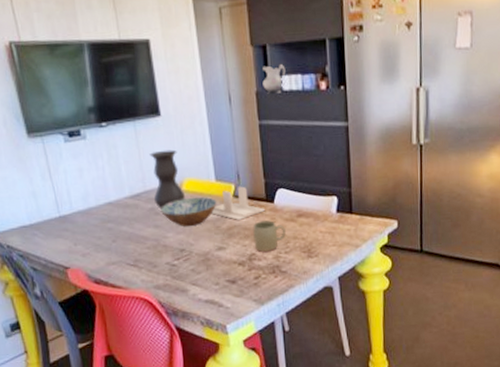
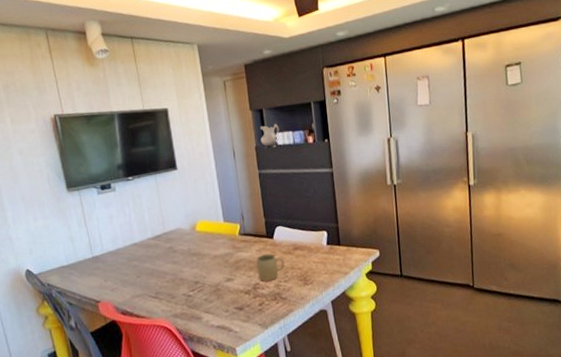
vase: present [149,149,185,210] -> none [168,197,198,248]
bowl: present [161,197,217,226] -> none [178,236,225,262]
napkin holder: present [211,186,266,220] -> none [220,225,267,255]

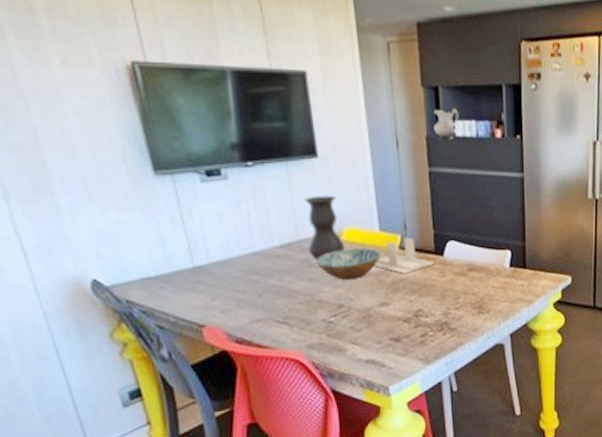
vase: none [168,197,198,248] -> present [304,195,345,261]
bowl: none [178,236,225,262] -> present [316,248,381,280]
napkin holder: none [220,225,267,255] -> present [374,237,435,274]
mug: present [256,254,285,282] -> none [420,274,456,308]

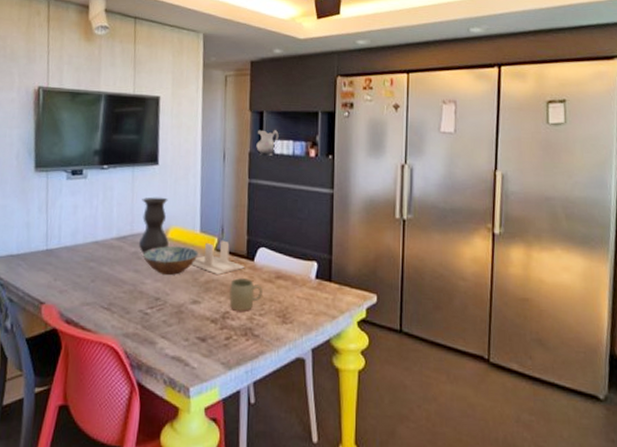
mug: none [420,274,456,308] -> present [229,278,263,311]

